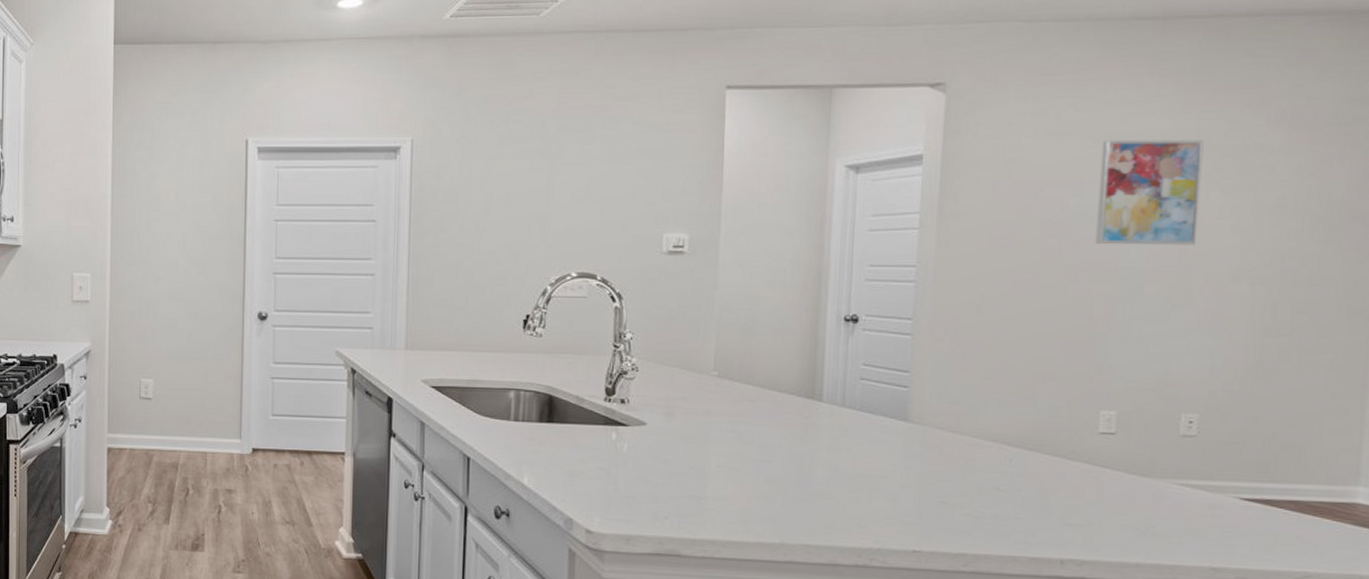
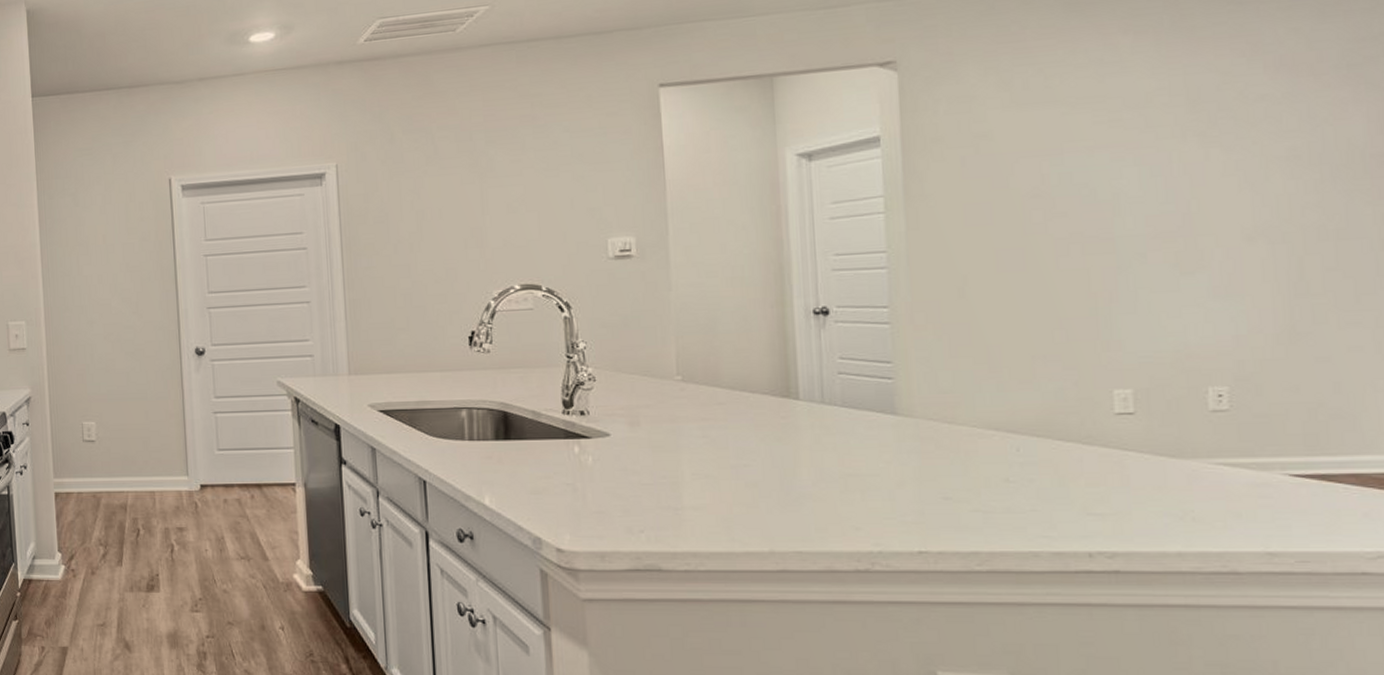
wall art: present [1095,140,1204,246] -> none [1078,95,1200,215]

